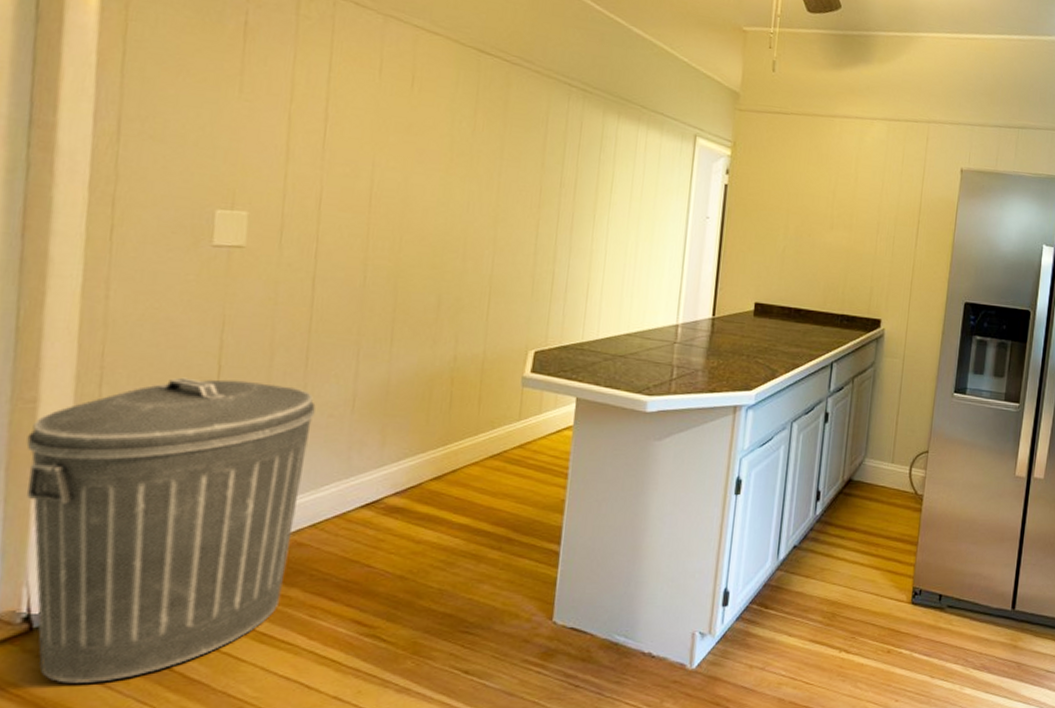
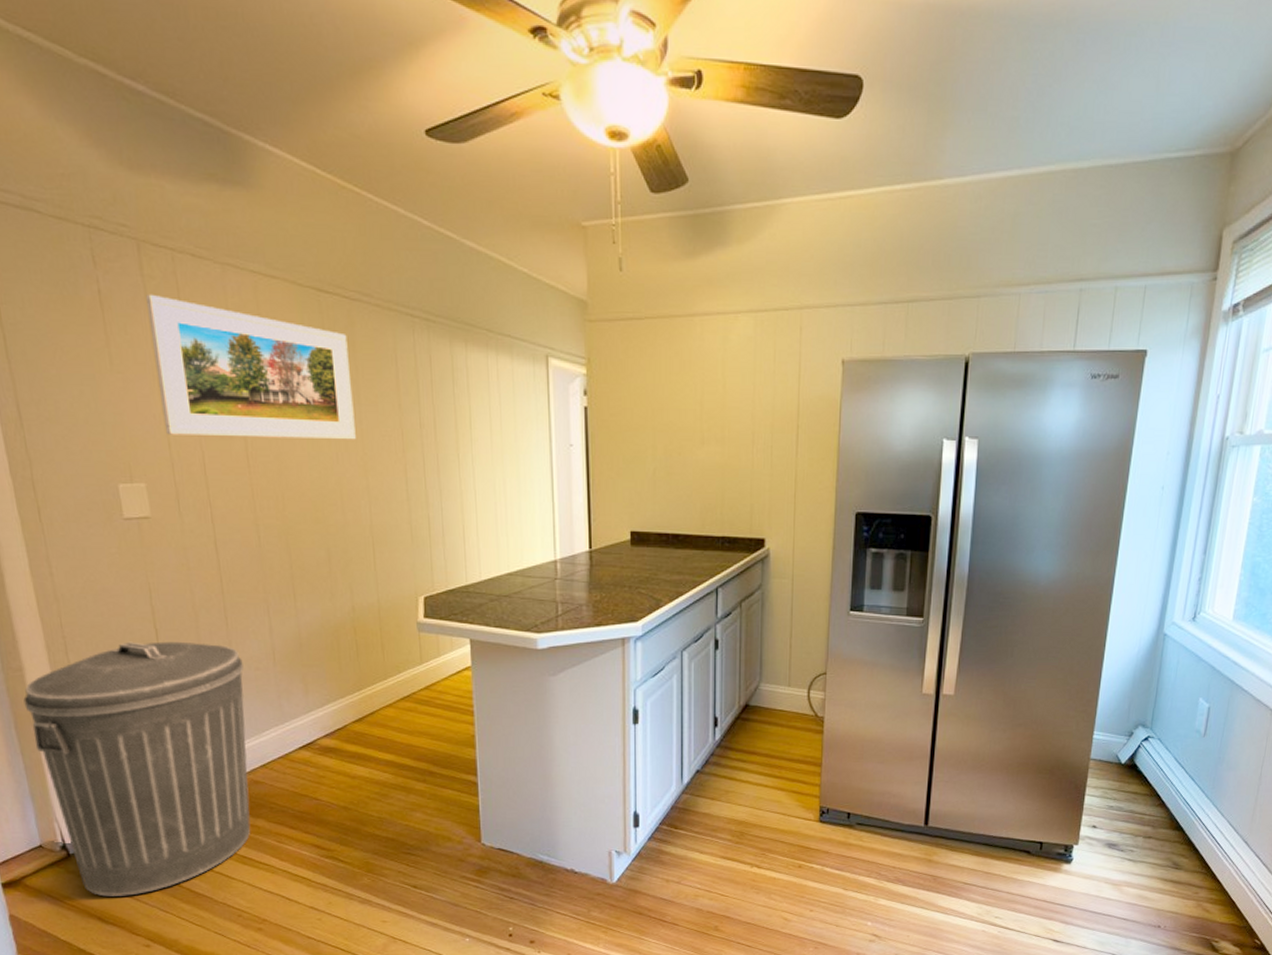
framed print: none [284,32,501,192] -> present [146,294,356,440]

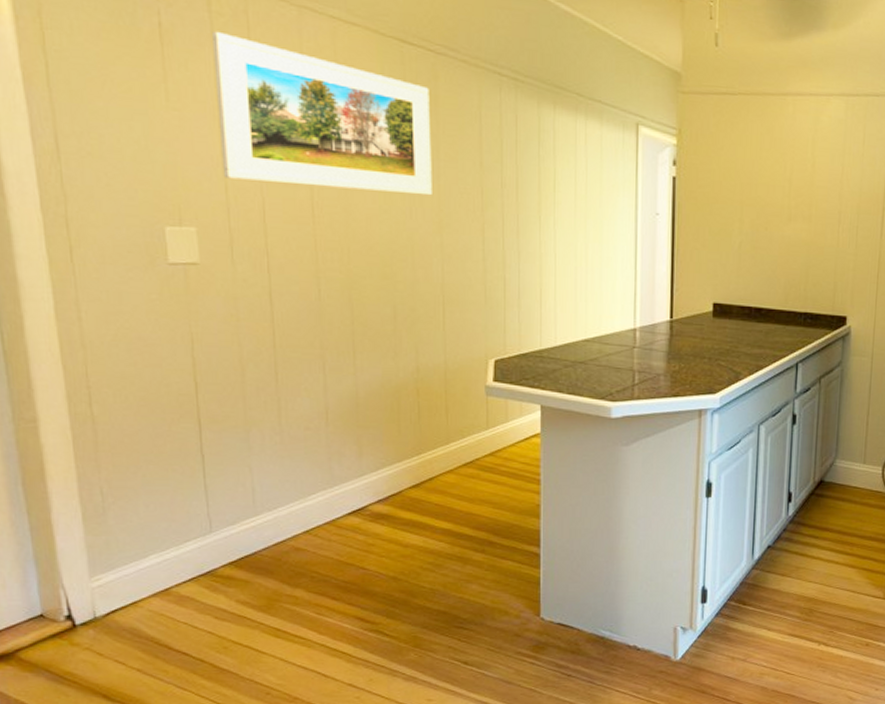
trash can: present [23,641,251,897] -> none [35,395,292,672]

